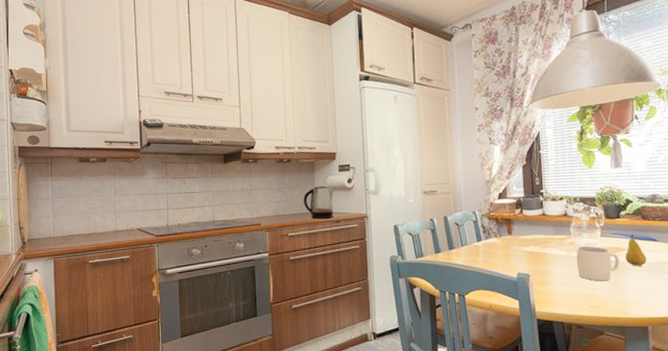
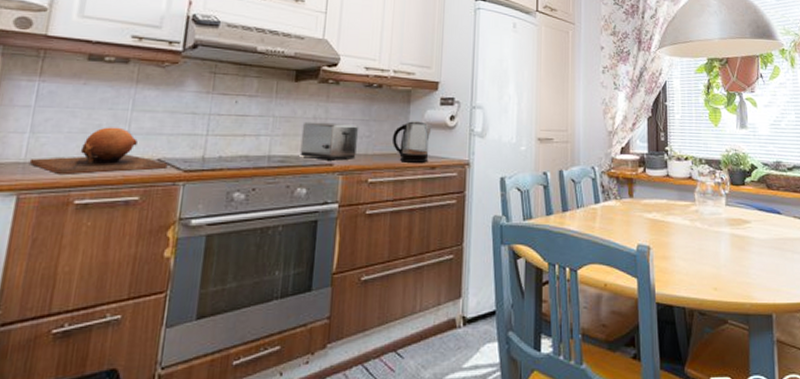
chopping board: none [56,208,145,244] -> present [29,127,168,176]
toaster: none [234,192,277,221] -> present [300,122,359,161]
mug: present [576,246,620,282] -> none [700,215,745,259]
fruit: present [625,233,647,266] -> none [749,204,771,242]

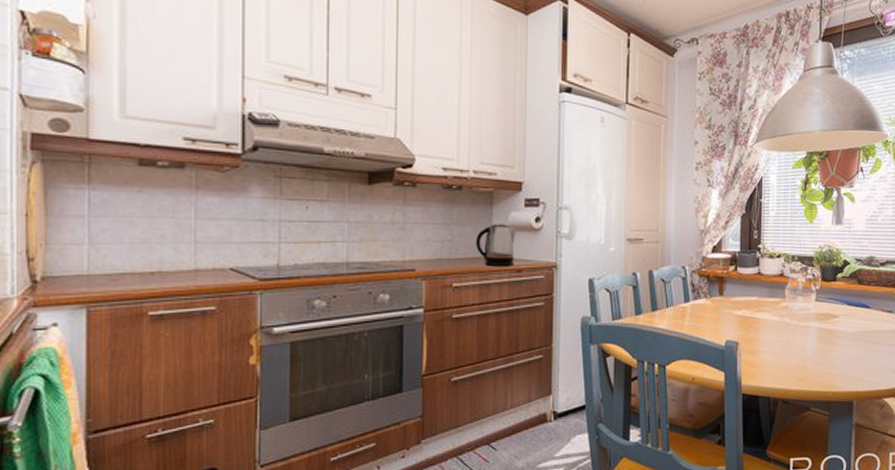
chopping board: present [29,127,168,176] -> none [93,236,242,287]
toaster: present [300,122,359,161] -> none [379,226,440,266]

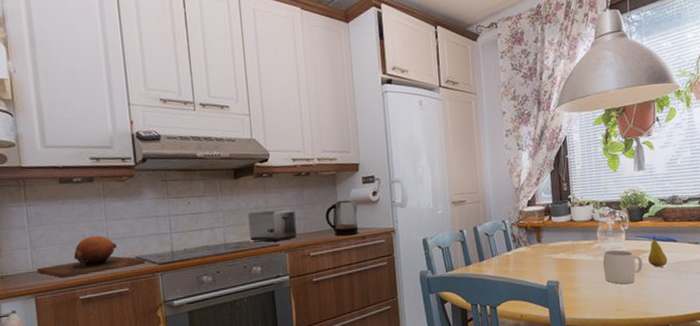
chopping board: none [93,236,242,287] -> present [36,235,145,279]
toaster: none [379,226,440,266] -> present [247,209,297,242]
mug: none [788,311,832,352] -> present [602,249,643,285]
fruit: none [837,299,858,335] -> present [647,235,668,267]

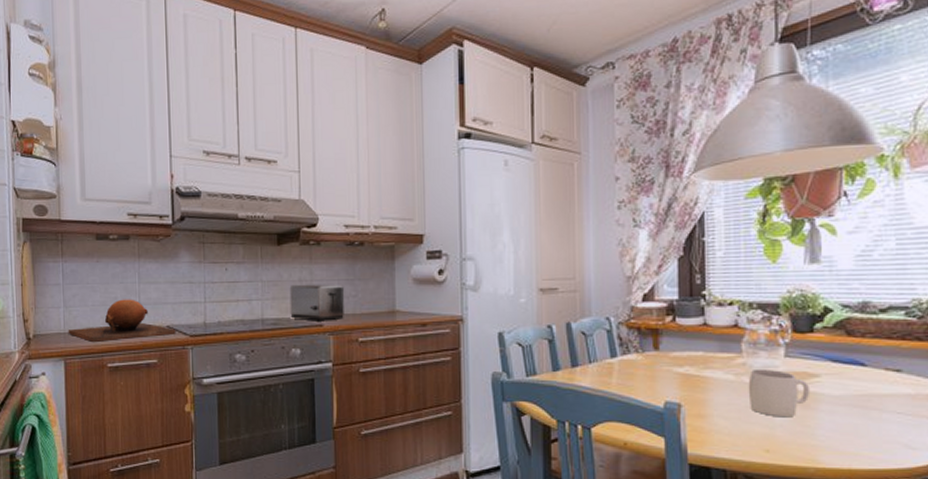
kettle: present [325,200,359,236] -> none [378,278,420,320]
fruit: present [647,235,668,267] -> none [818,354,850,399]

